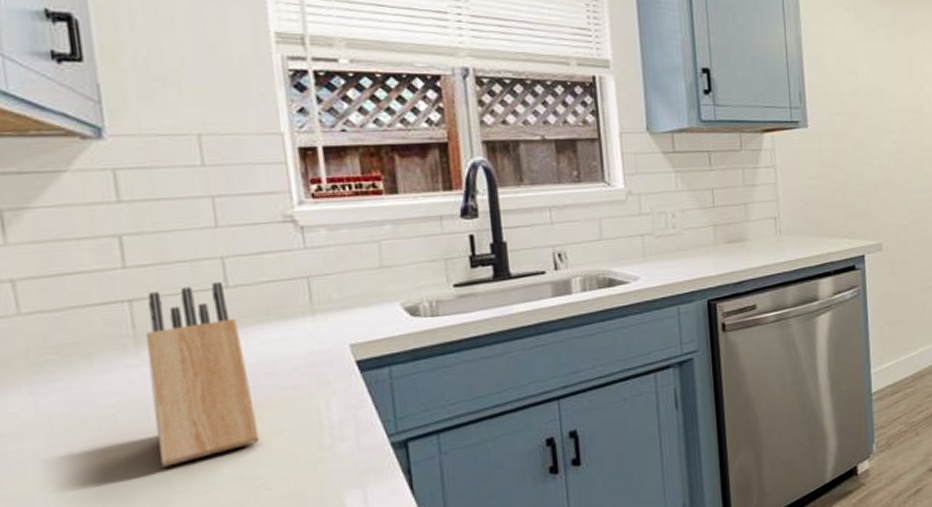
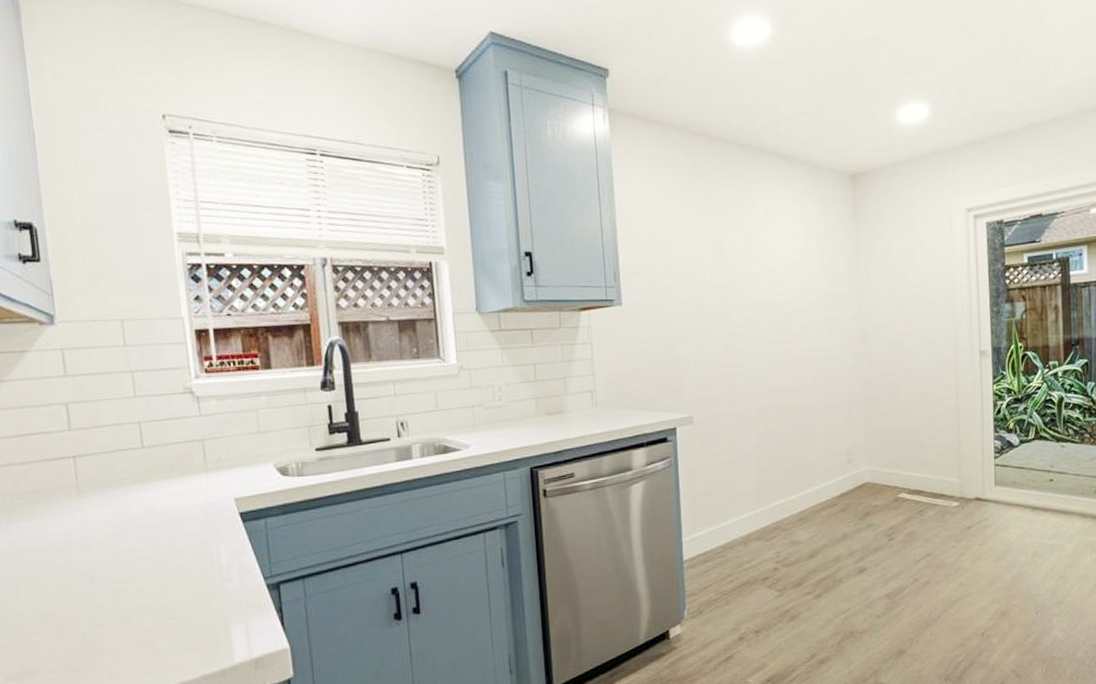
knife block: present [145,282,260,468] -> none [85,443,168,595]

